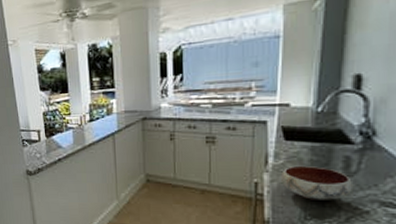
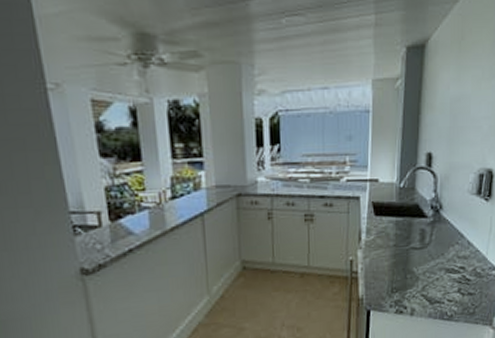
bowl: present [281,165,354,200] -> none [372,239,427,273]

